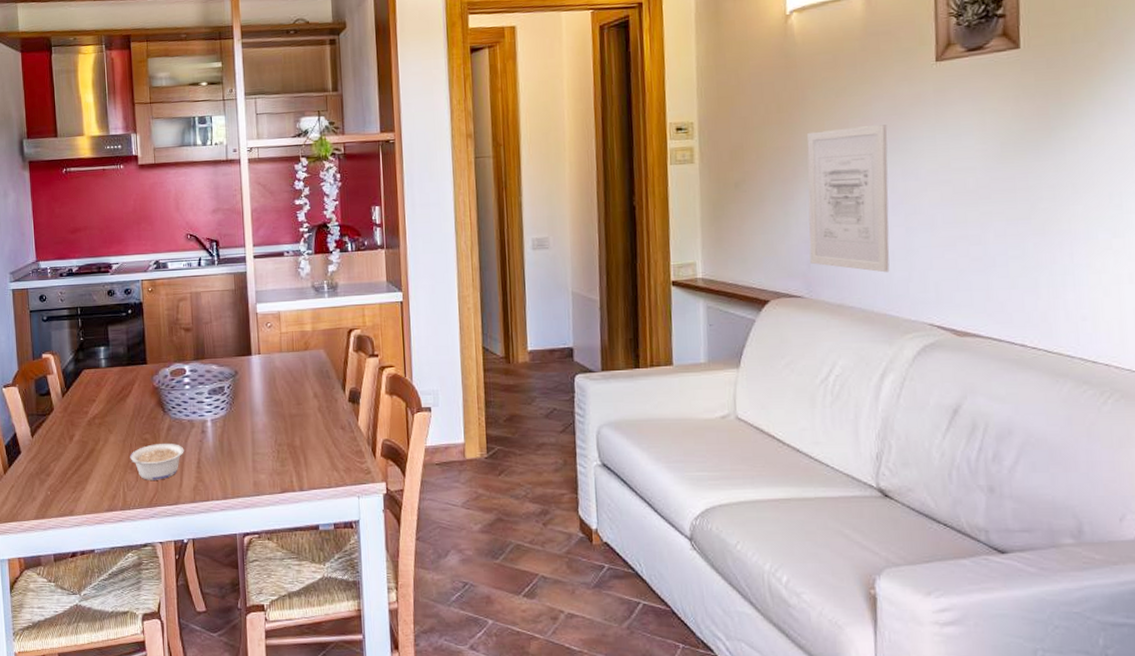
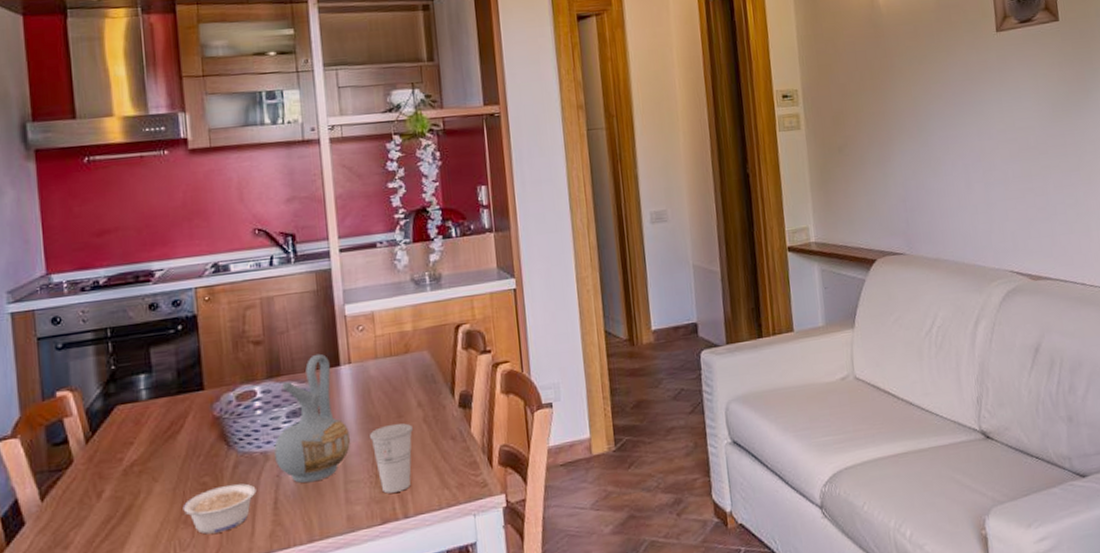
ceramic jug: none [198,343,259,450] -> present [273,353,351,484]
cup: none [273,409,309,468] -> present [369,423,413,494]
wall art: present [806,125,890,273] -> none [897,89,975,226]

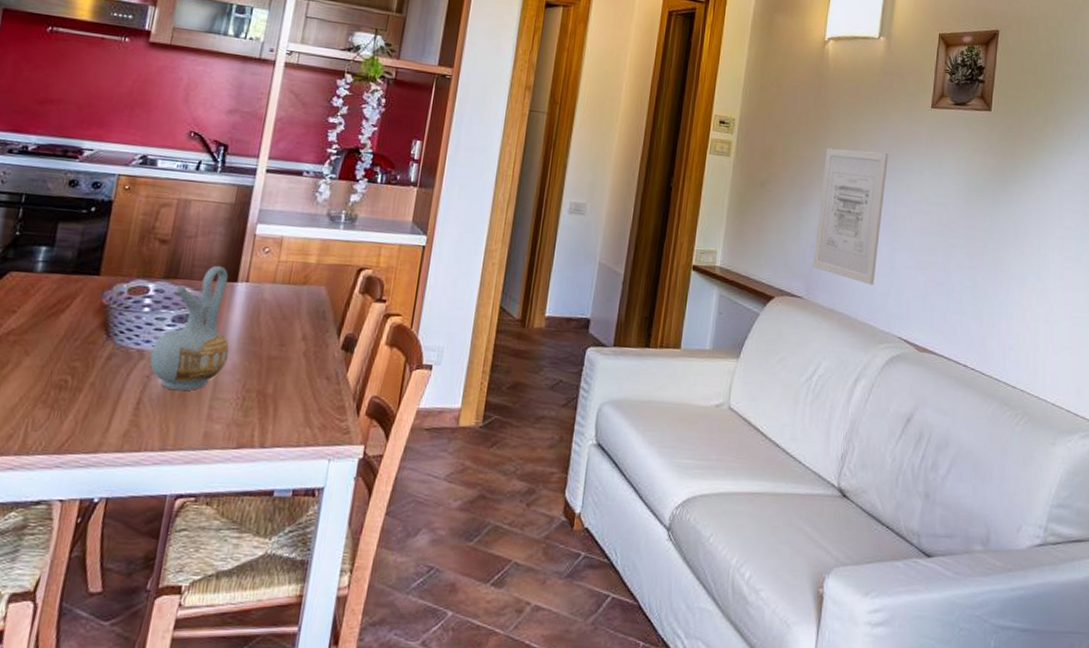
legume: present [183,483,257,535] -> none [45,374,123,421]
cup: present [369,423,413,494] -> none [245,351,292,420]
wall art: none [897,89,975,226] -> present [813,147,889,286]

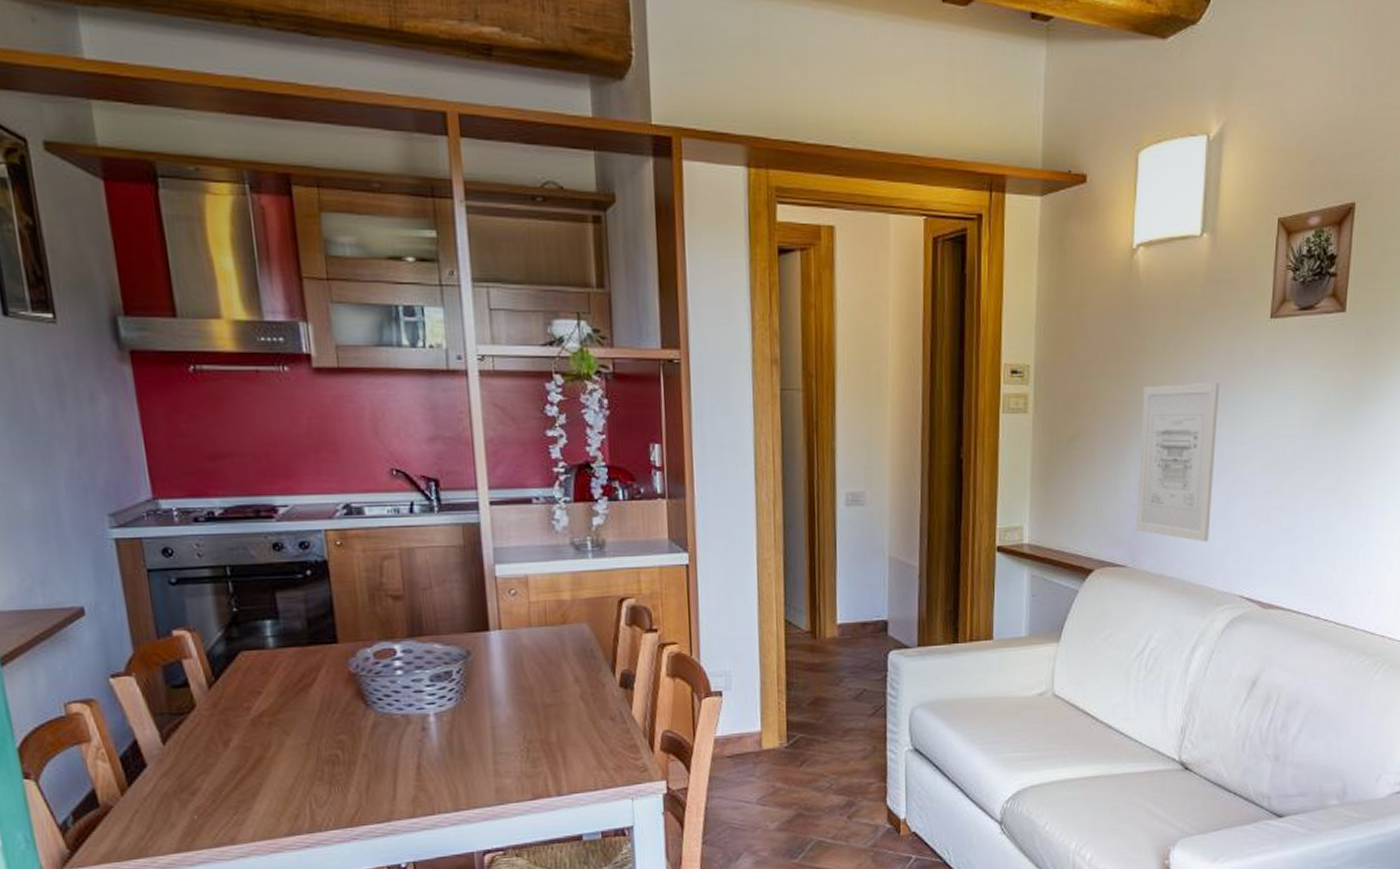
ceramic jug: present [149,265,229,391] -> none [415,615,501,751]

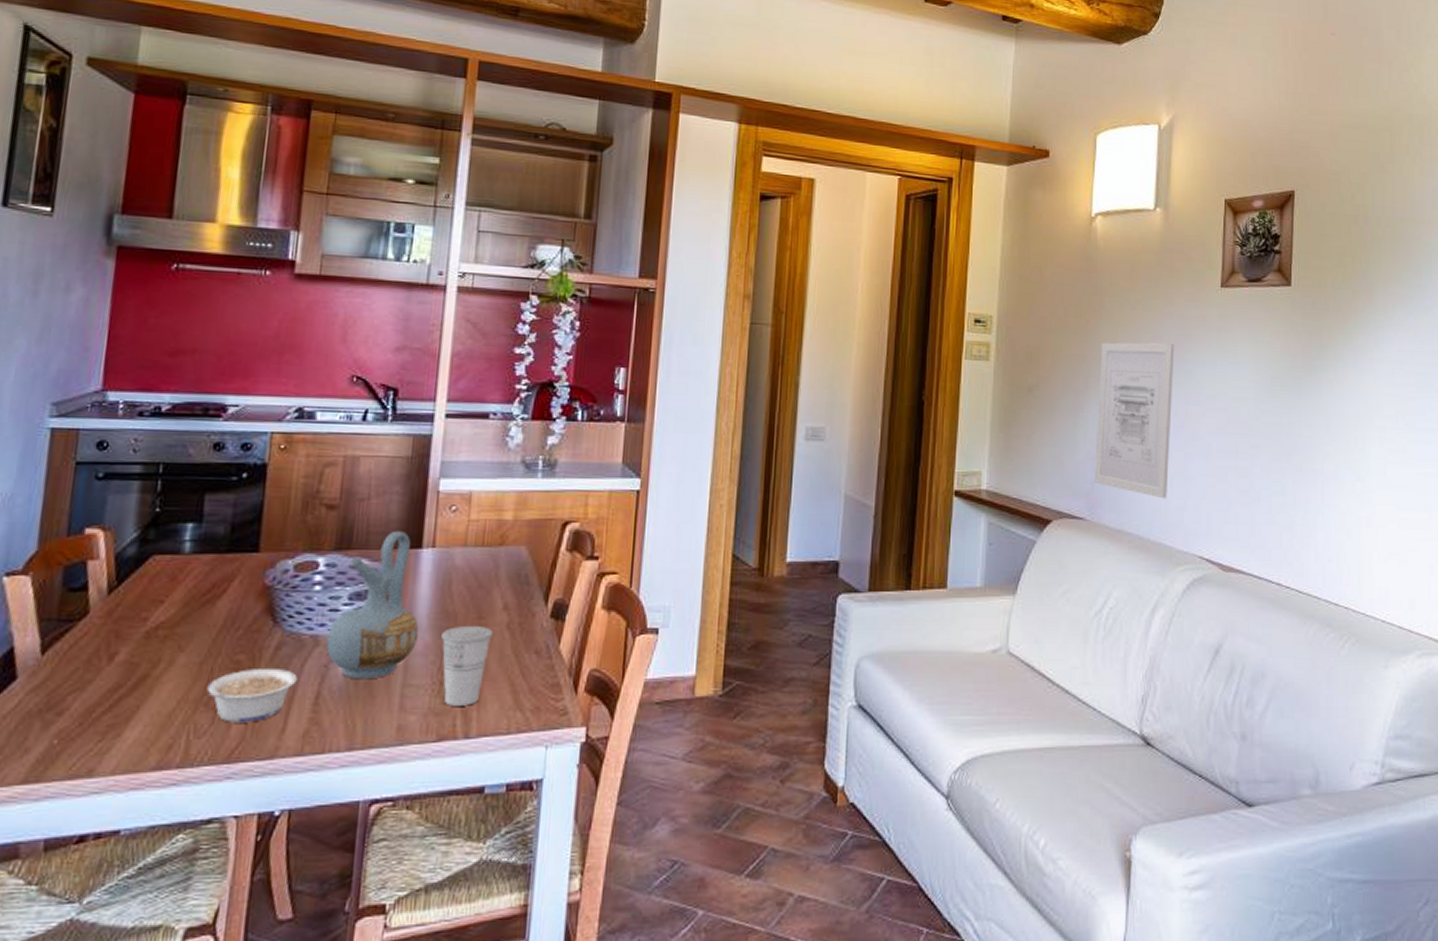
legume: none [318,745,398,794] -> present [206,667,298,723]
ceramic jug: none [415,615,501,751] -> present [325,530,419,680]
cup: none [520,697,569,769] -> present [440,625,493,706]

